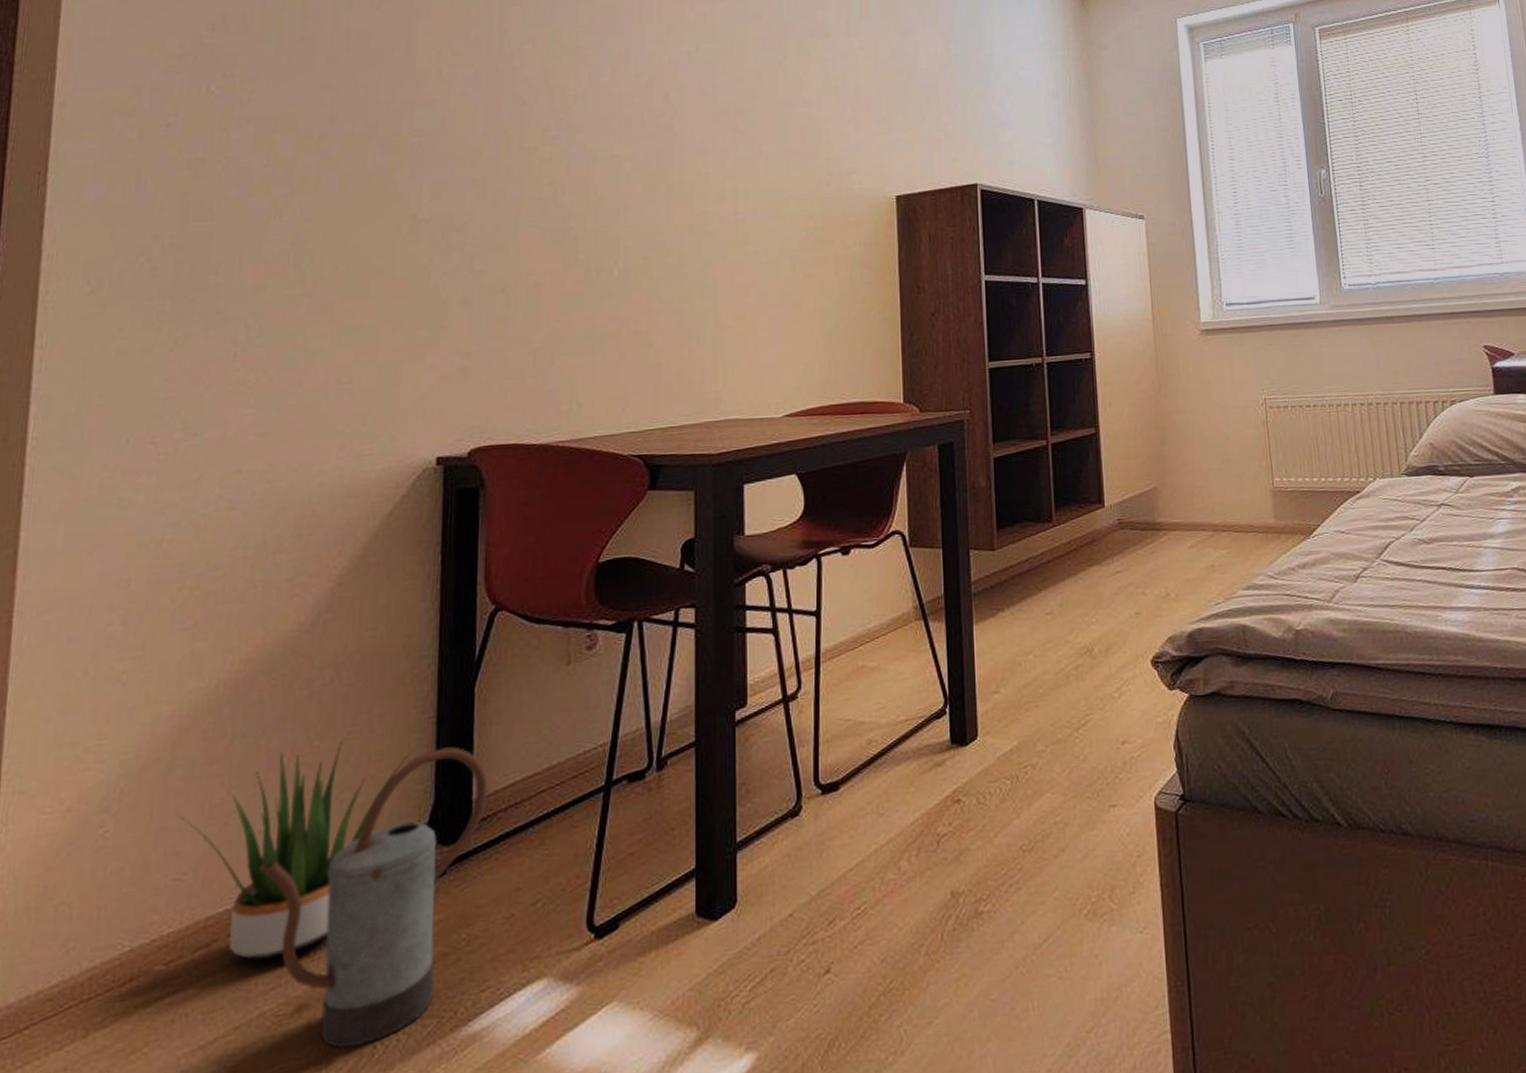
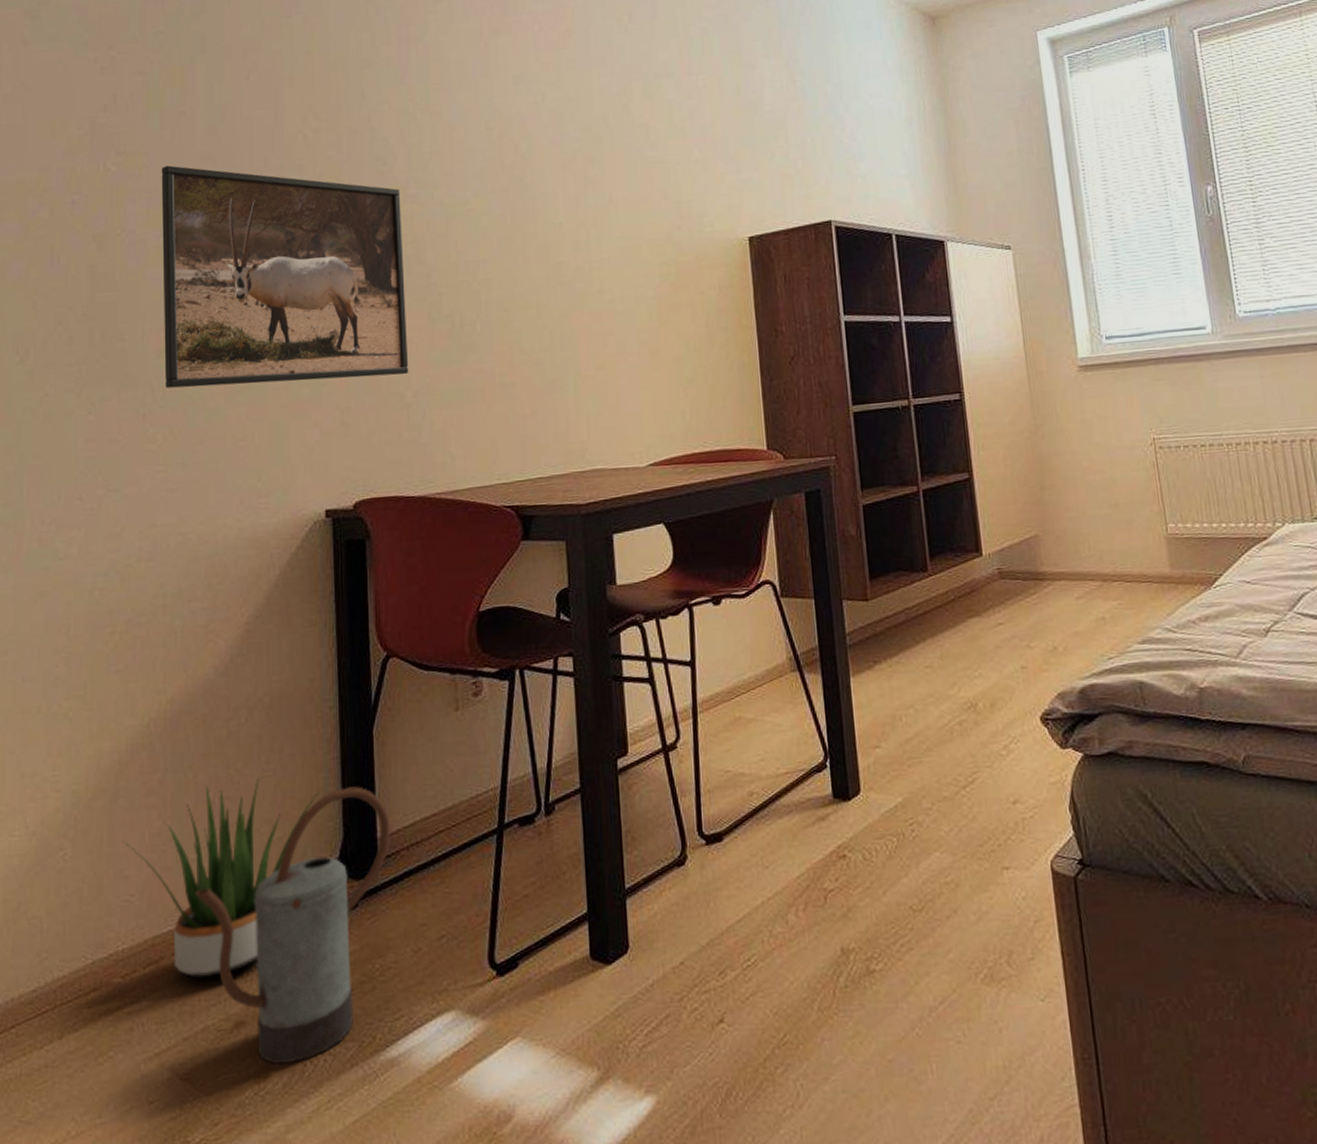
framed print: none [262,92,540,326] -> present [161,165,409,389]

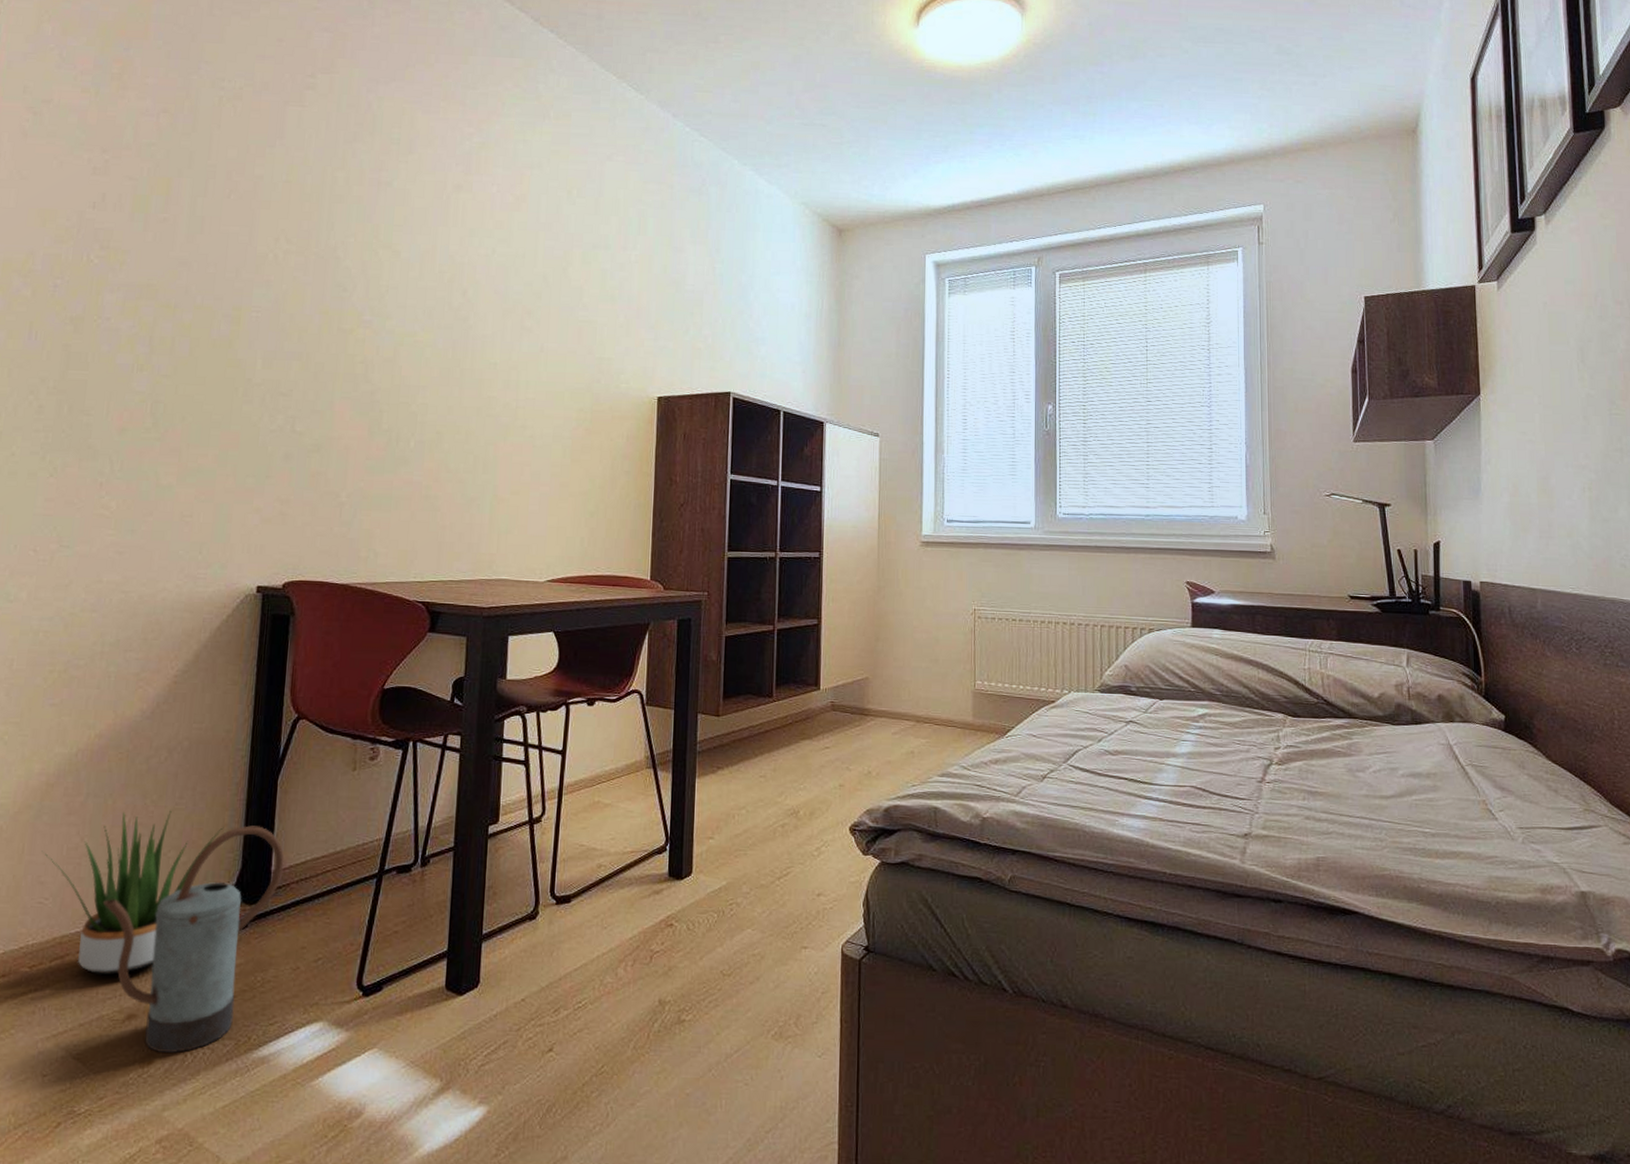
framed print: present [161,165,409,389] -> none [123,265,356,477]

